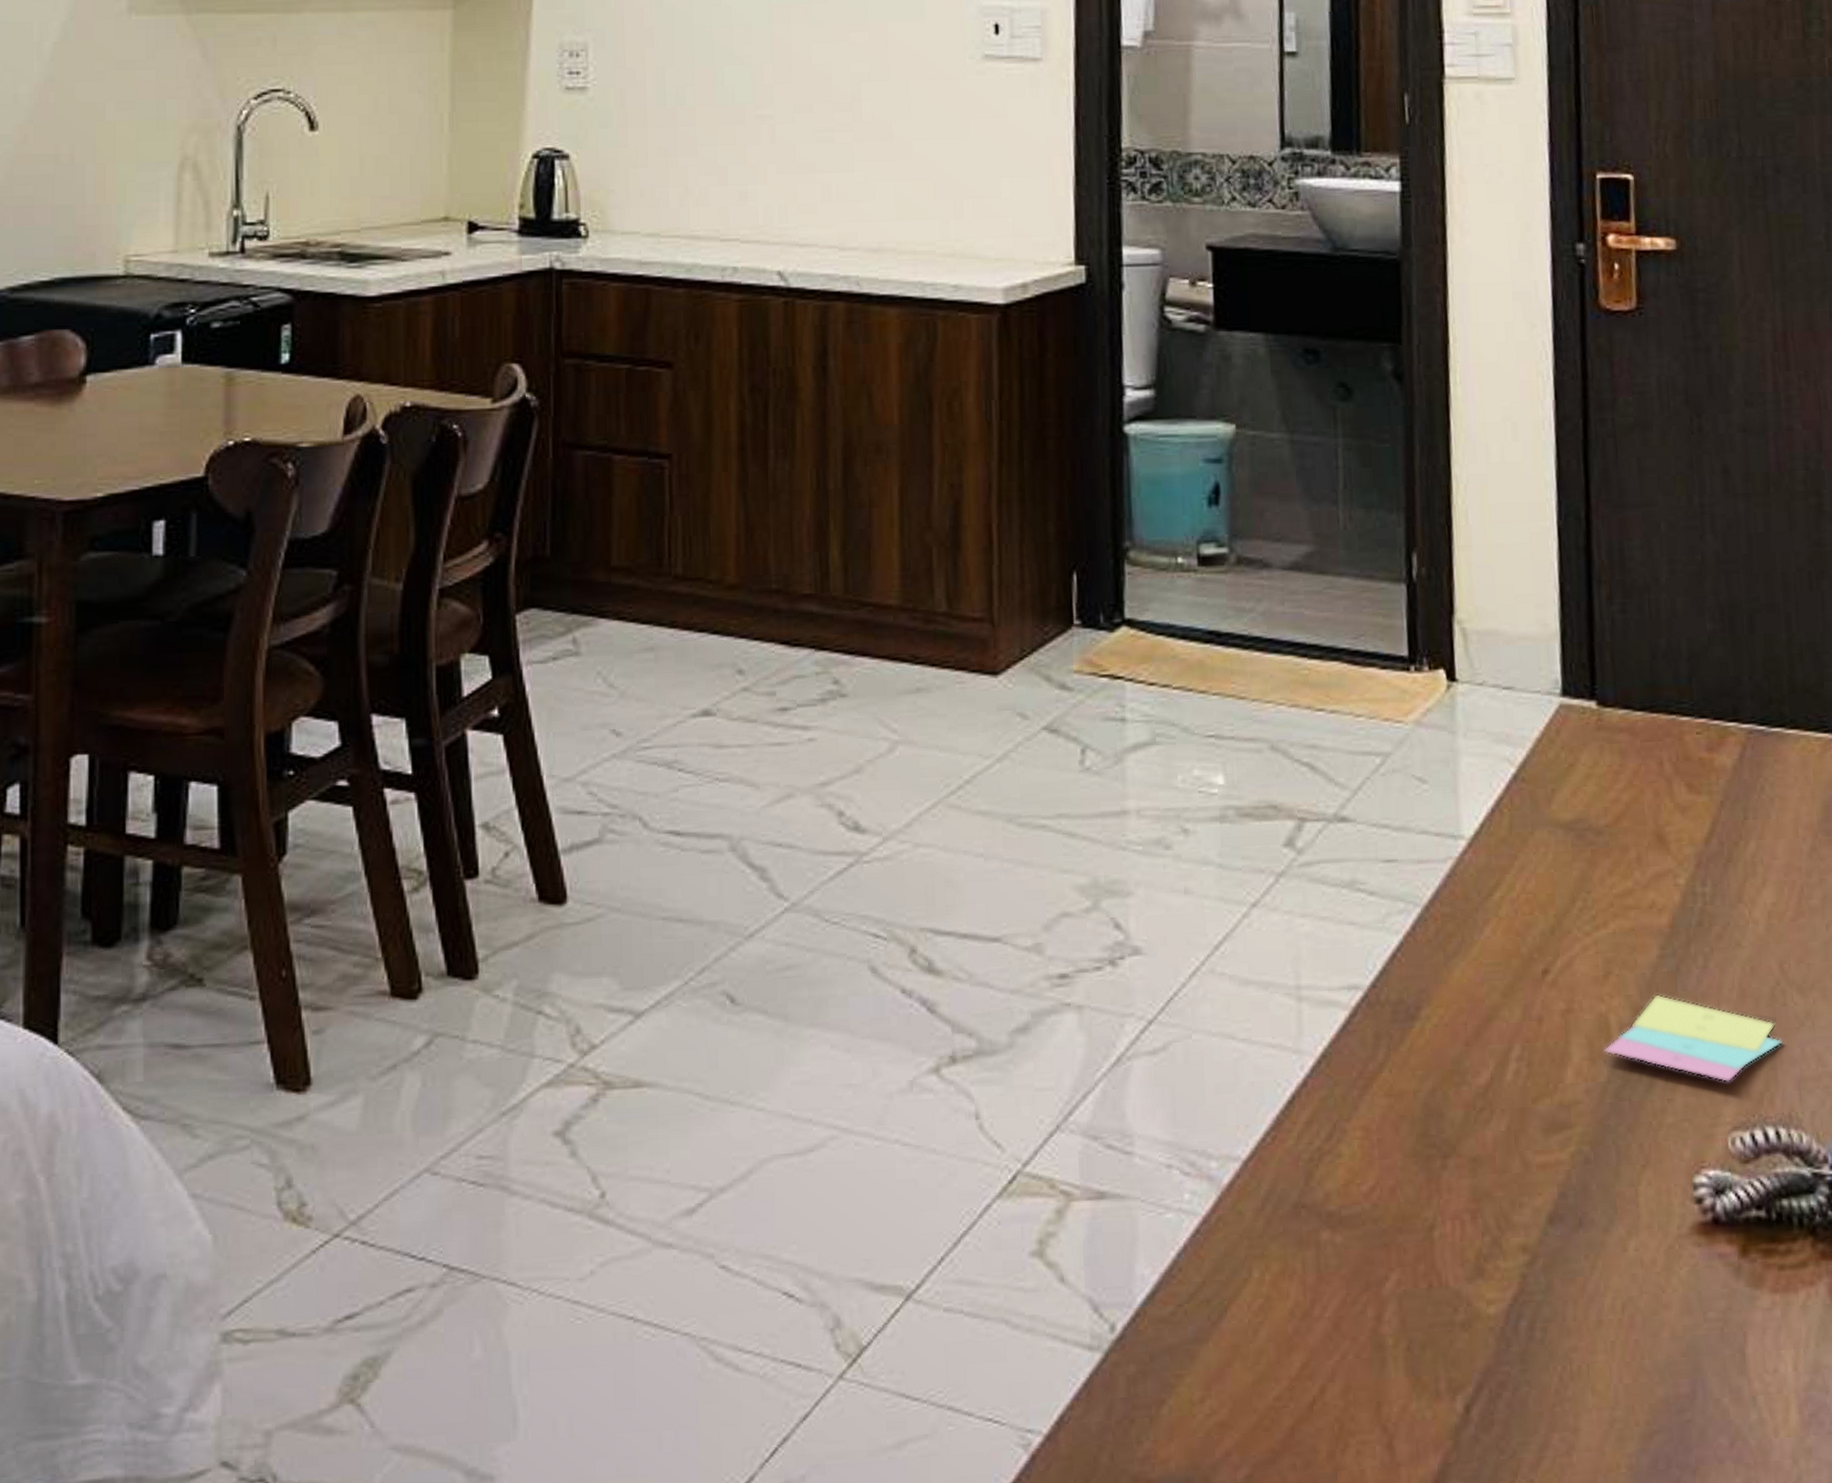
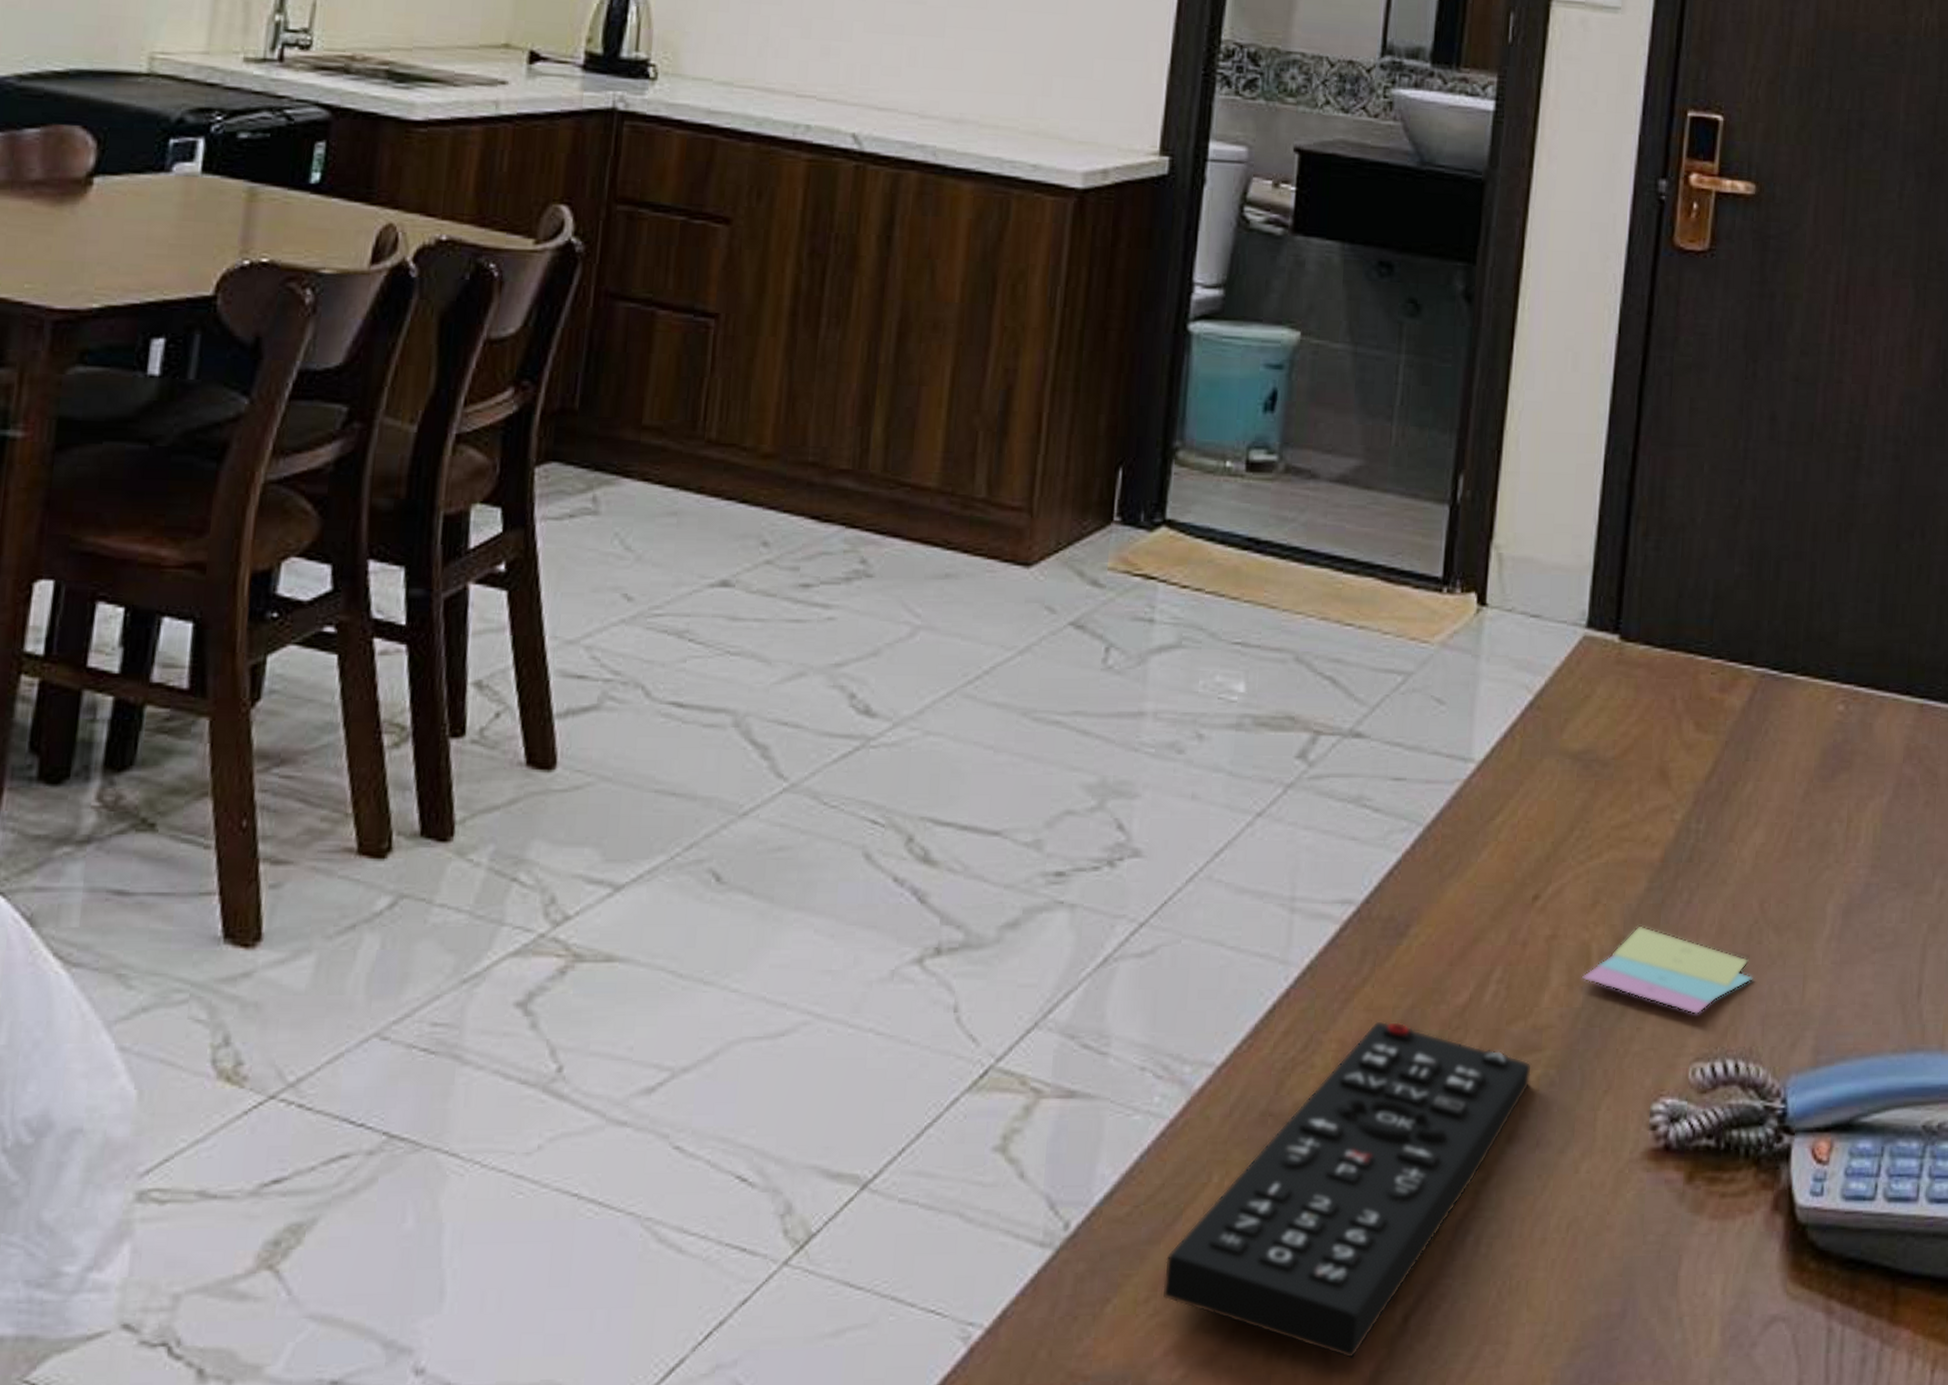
remote control: none [1215,1105,1565,1453] -> present [1163,1021,1532,1360]

